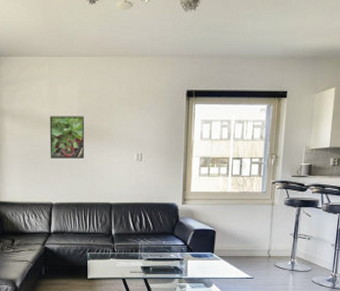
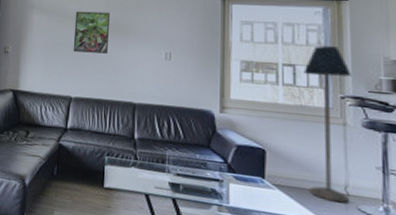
floor lamp: none [244,140,282,263] -> present [303,46,351,204]

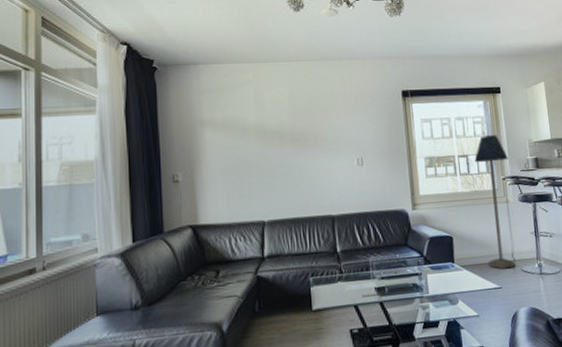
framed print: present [73,11,110,54] -> none [256,121,298,170]

